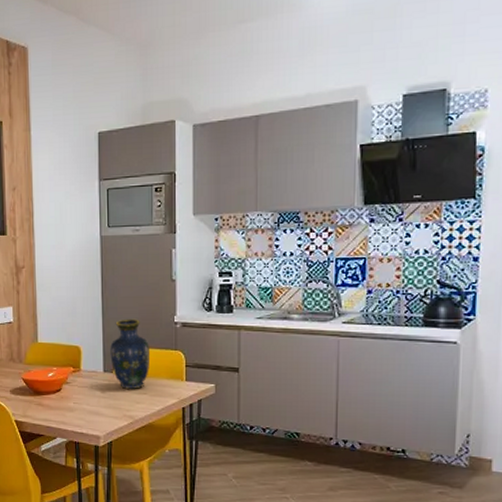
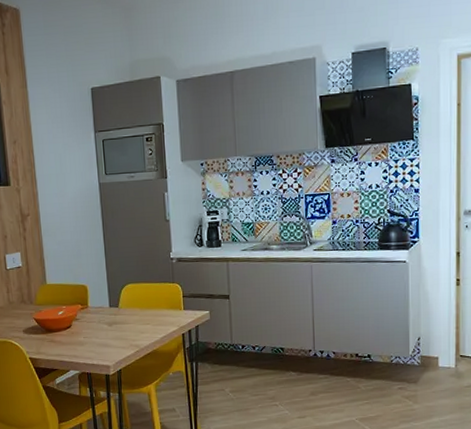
vase: present [110,319,151,389] -> none [114,257,151,321]

